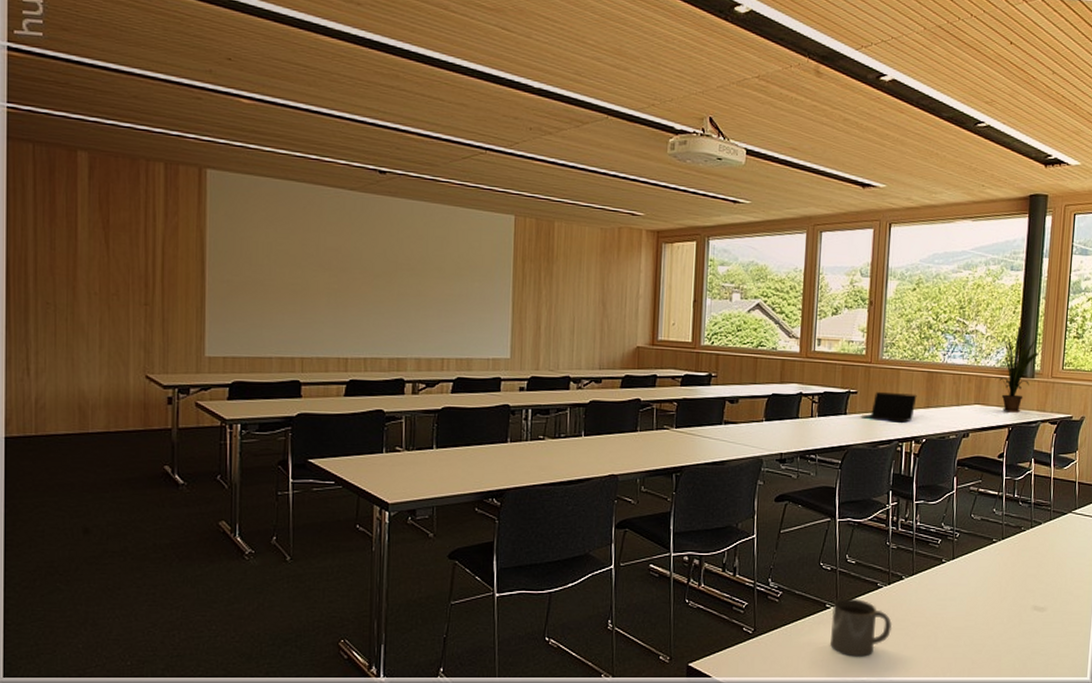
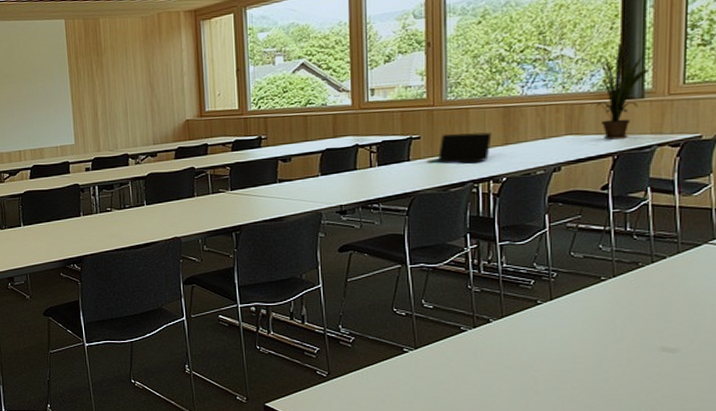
mug: present [830,598,893,657] -> none [410,342,482,399]

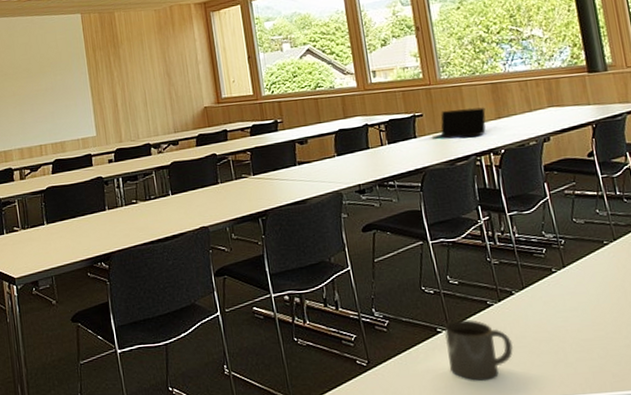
mug: none [410,342,482,399] -> present [444,319,514,381]
house plant: present [581,42,649,140] -> none [549,22,607,110]

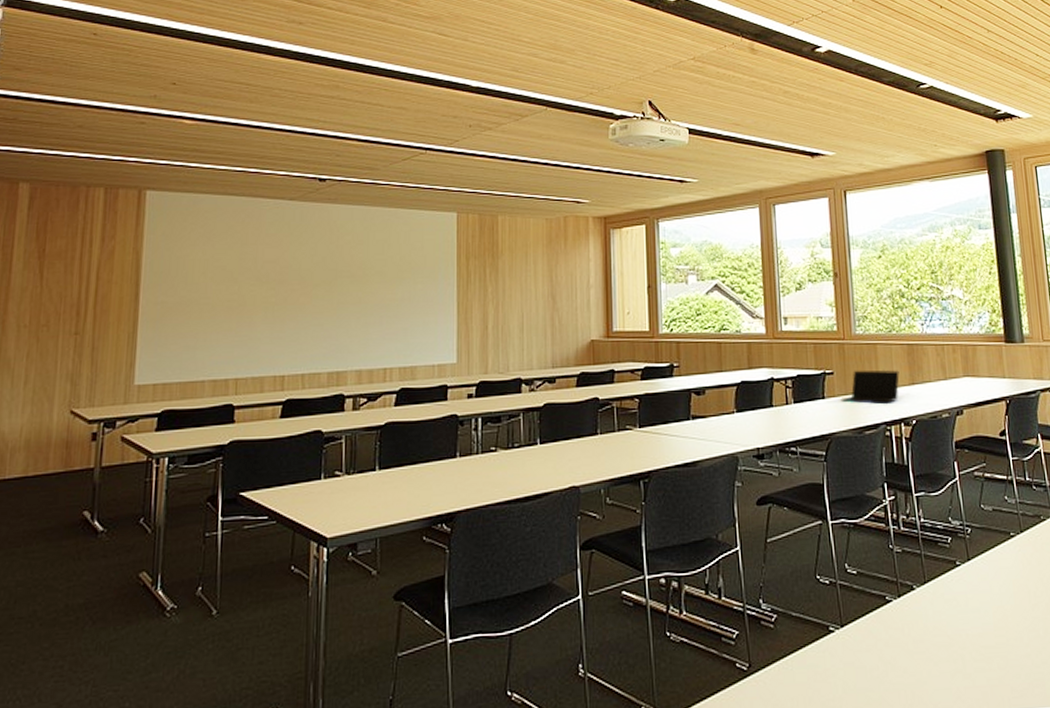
mug: present [444,319,514,381] -> none [837,617,911,693]

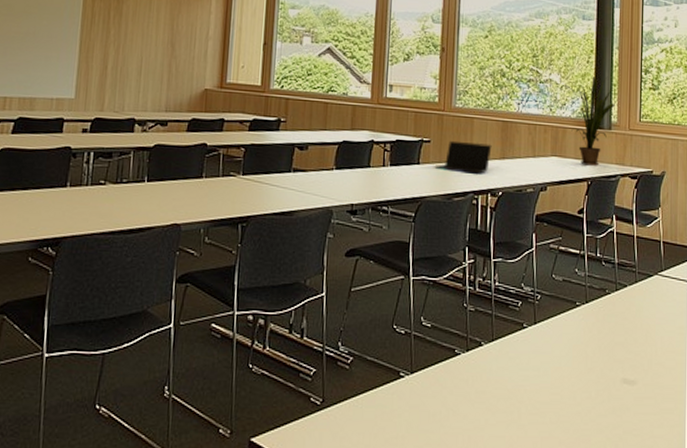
house plant: none [969,288,1025,383] -> present [565,77,615,166]

